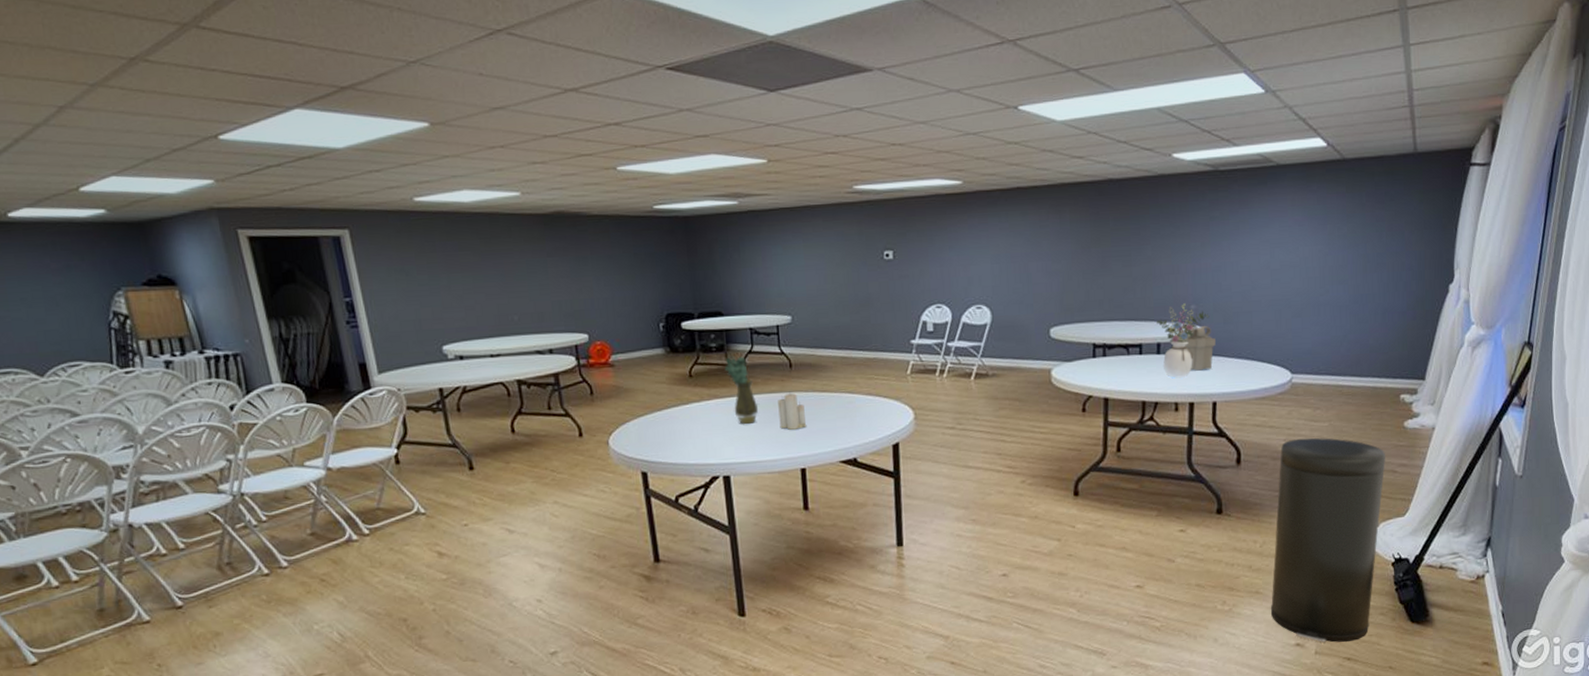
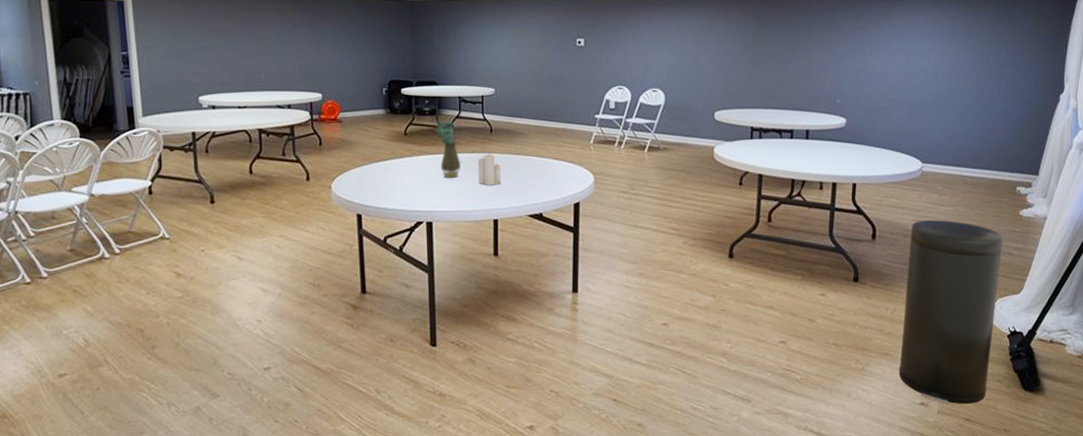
bouquet: present [1156,303,1210,379] -> none [806,97,852,161]
gift box: present [1177,325,1216,371] -> none [824,117,857,156]

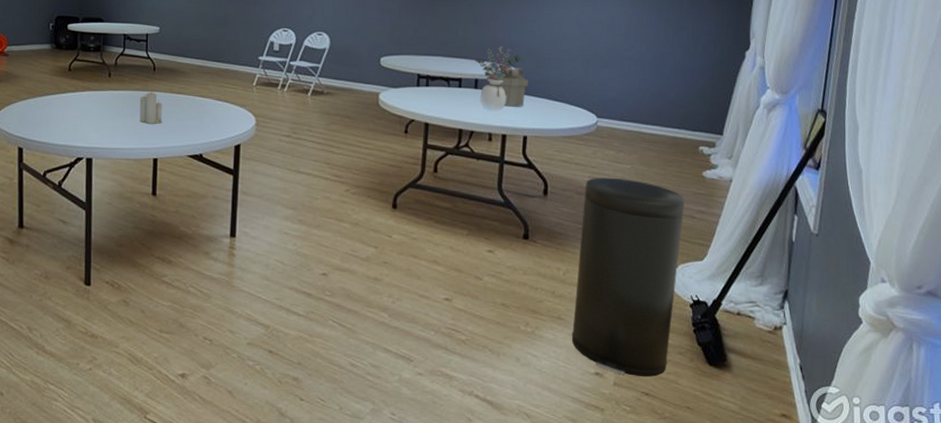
vase: present [435,118,461,179] -> none [98,55,123,116]
bouquet: none [806,97,852,161] -> present [475,46,524,112]
gift box: none [824,117,857,156] -> present [493,67,528,107]

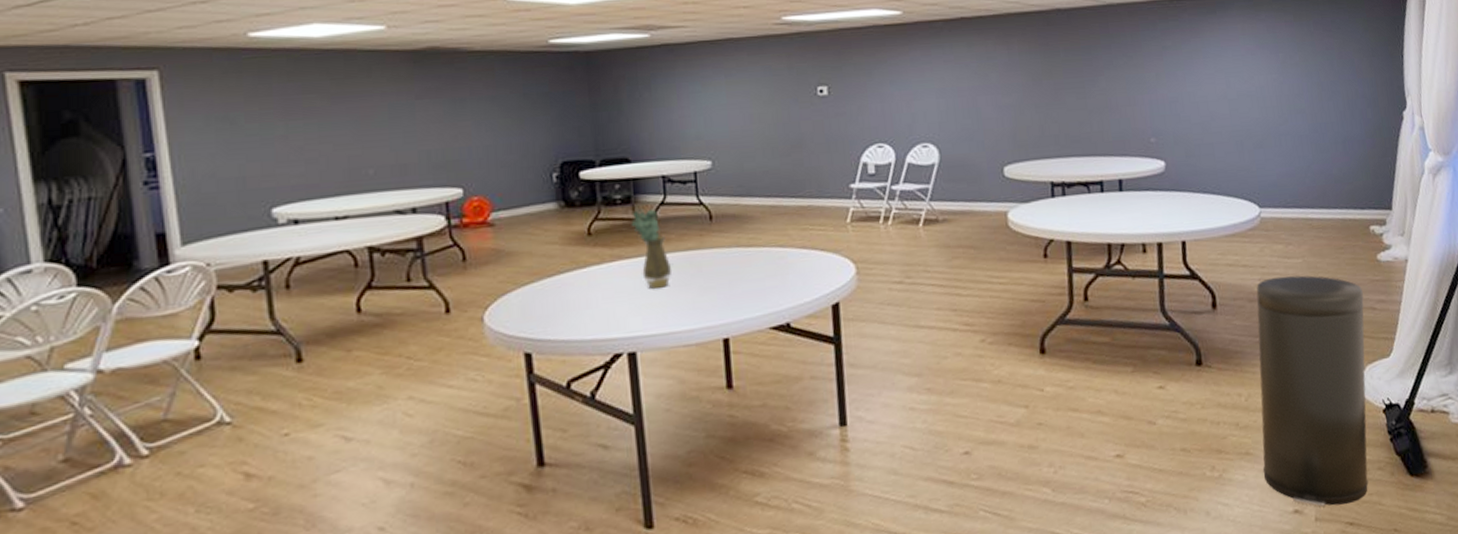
vase: none [98,55,123,116] -> present [631,207,673,290]
candle: present [139,90,163,124] -> none [695,247,730,293]
bouquet: present [475,46,524,112] -> none [1115,136,1171,217]
gift box: present [493,67,528,107] -> none [1138,159,1179,208]

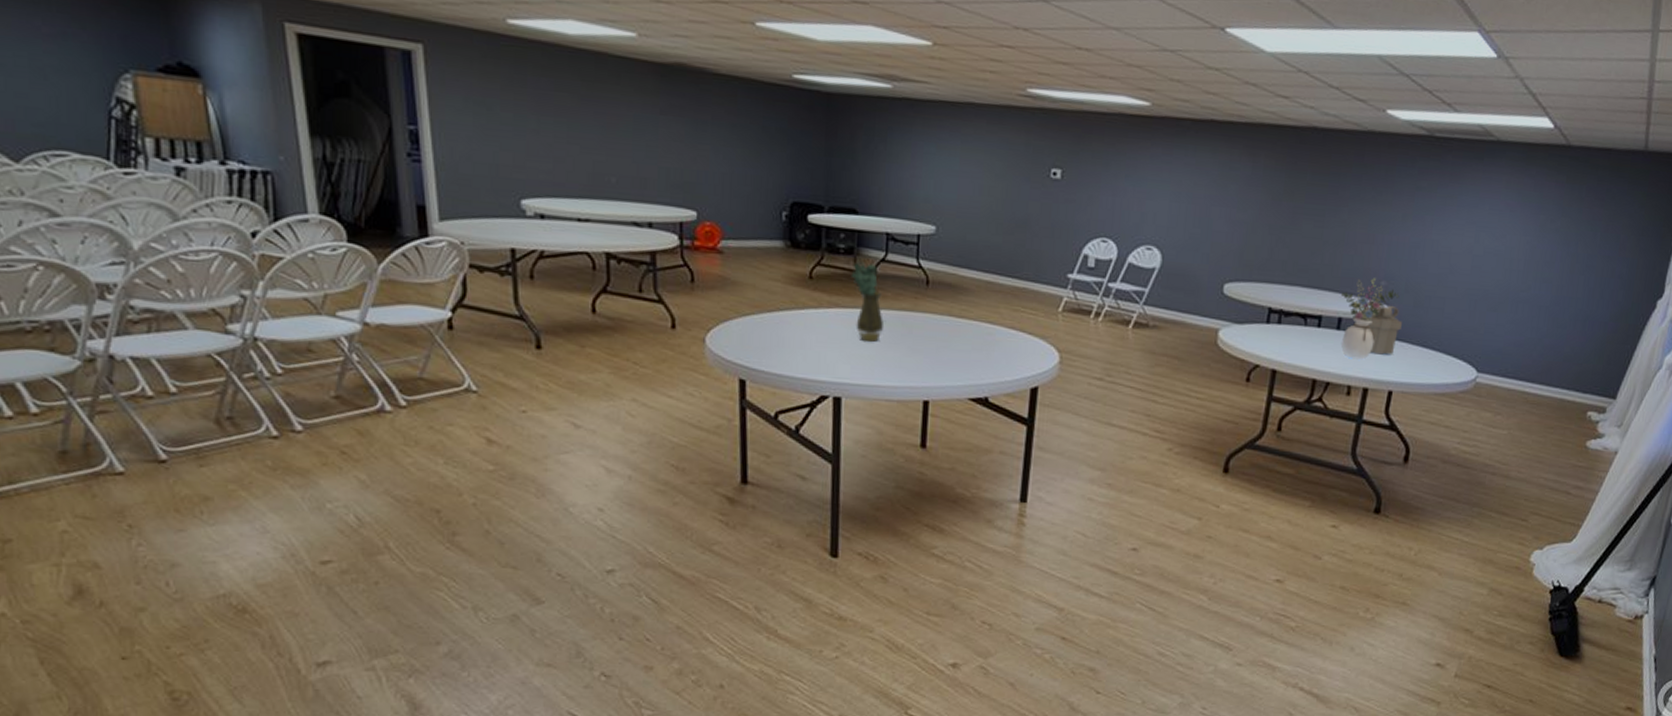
bouquet: none [1115,136,1171,217] -> present [1340,278,1400,360]
gift box: none [1138,159,1179,208] -> present [1361,304,1402,355]
pedal bin: present [1256,275,1369,508] -> none [1415,443,1562,668]

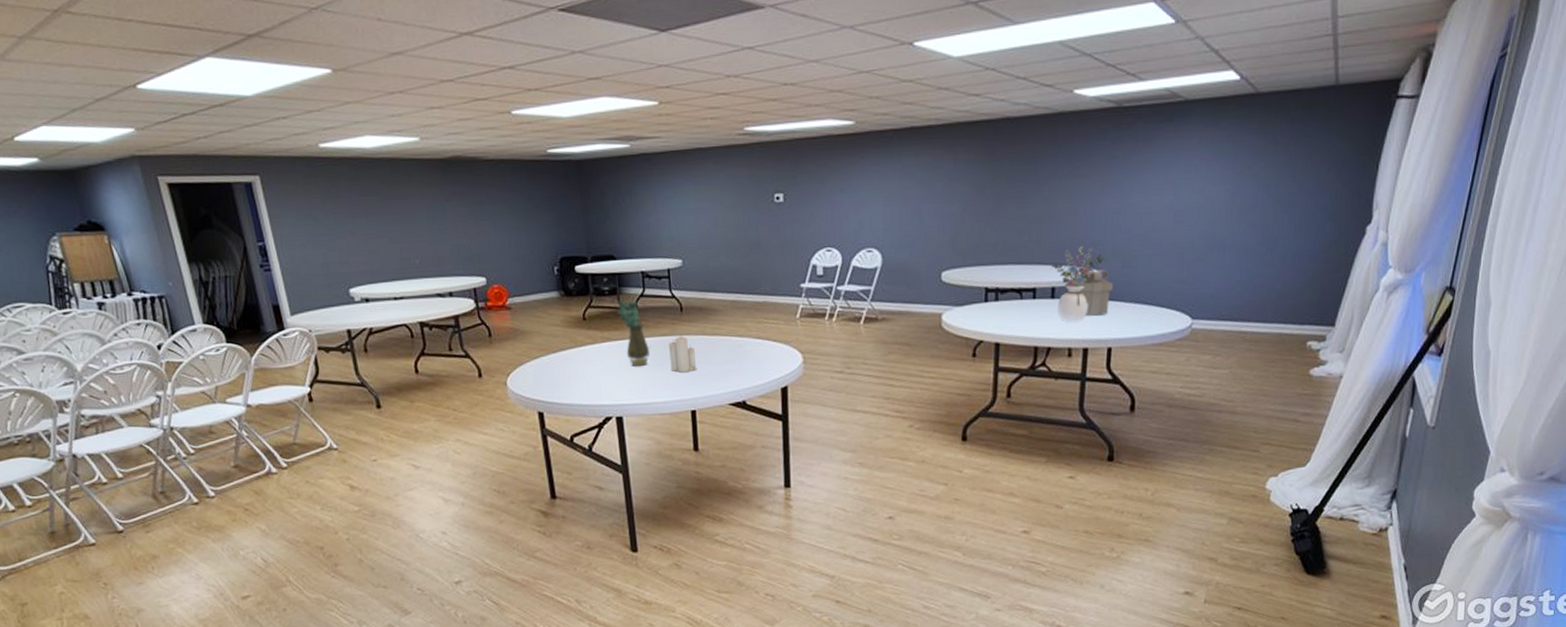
candle: none [906,311,937,356] -> present [669,334,697,373]

